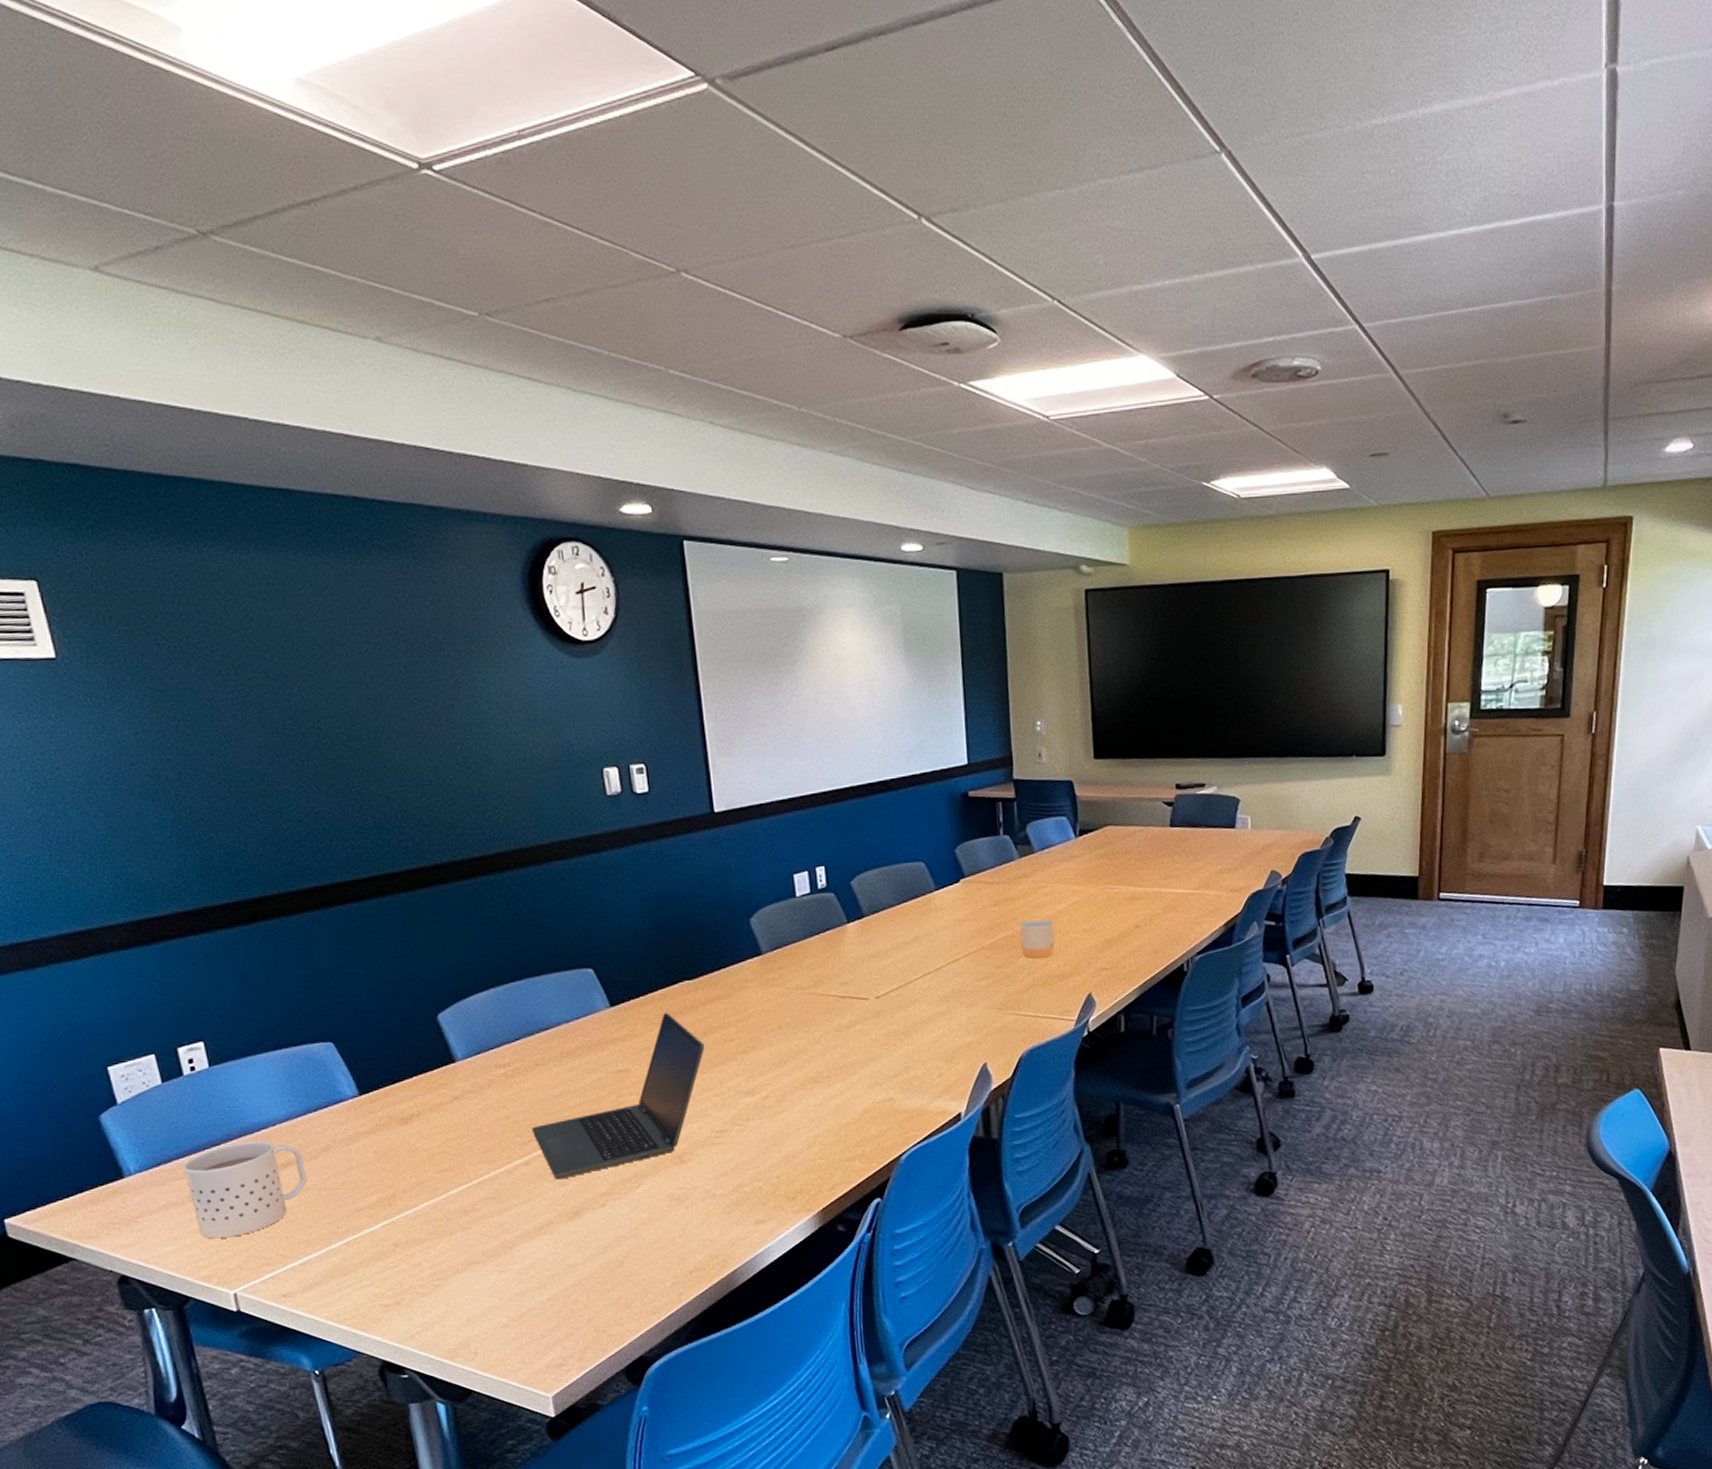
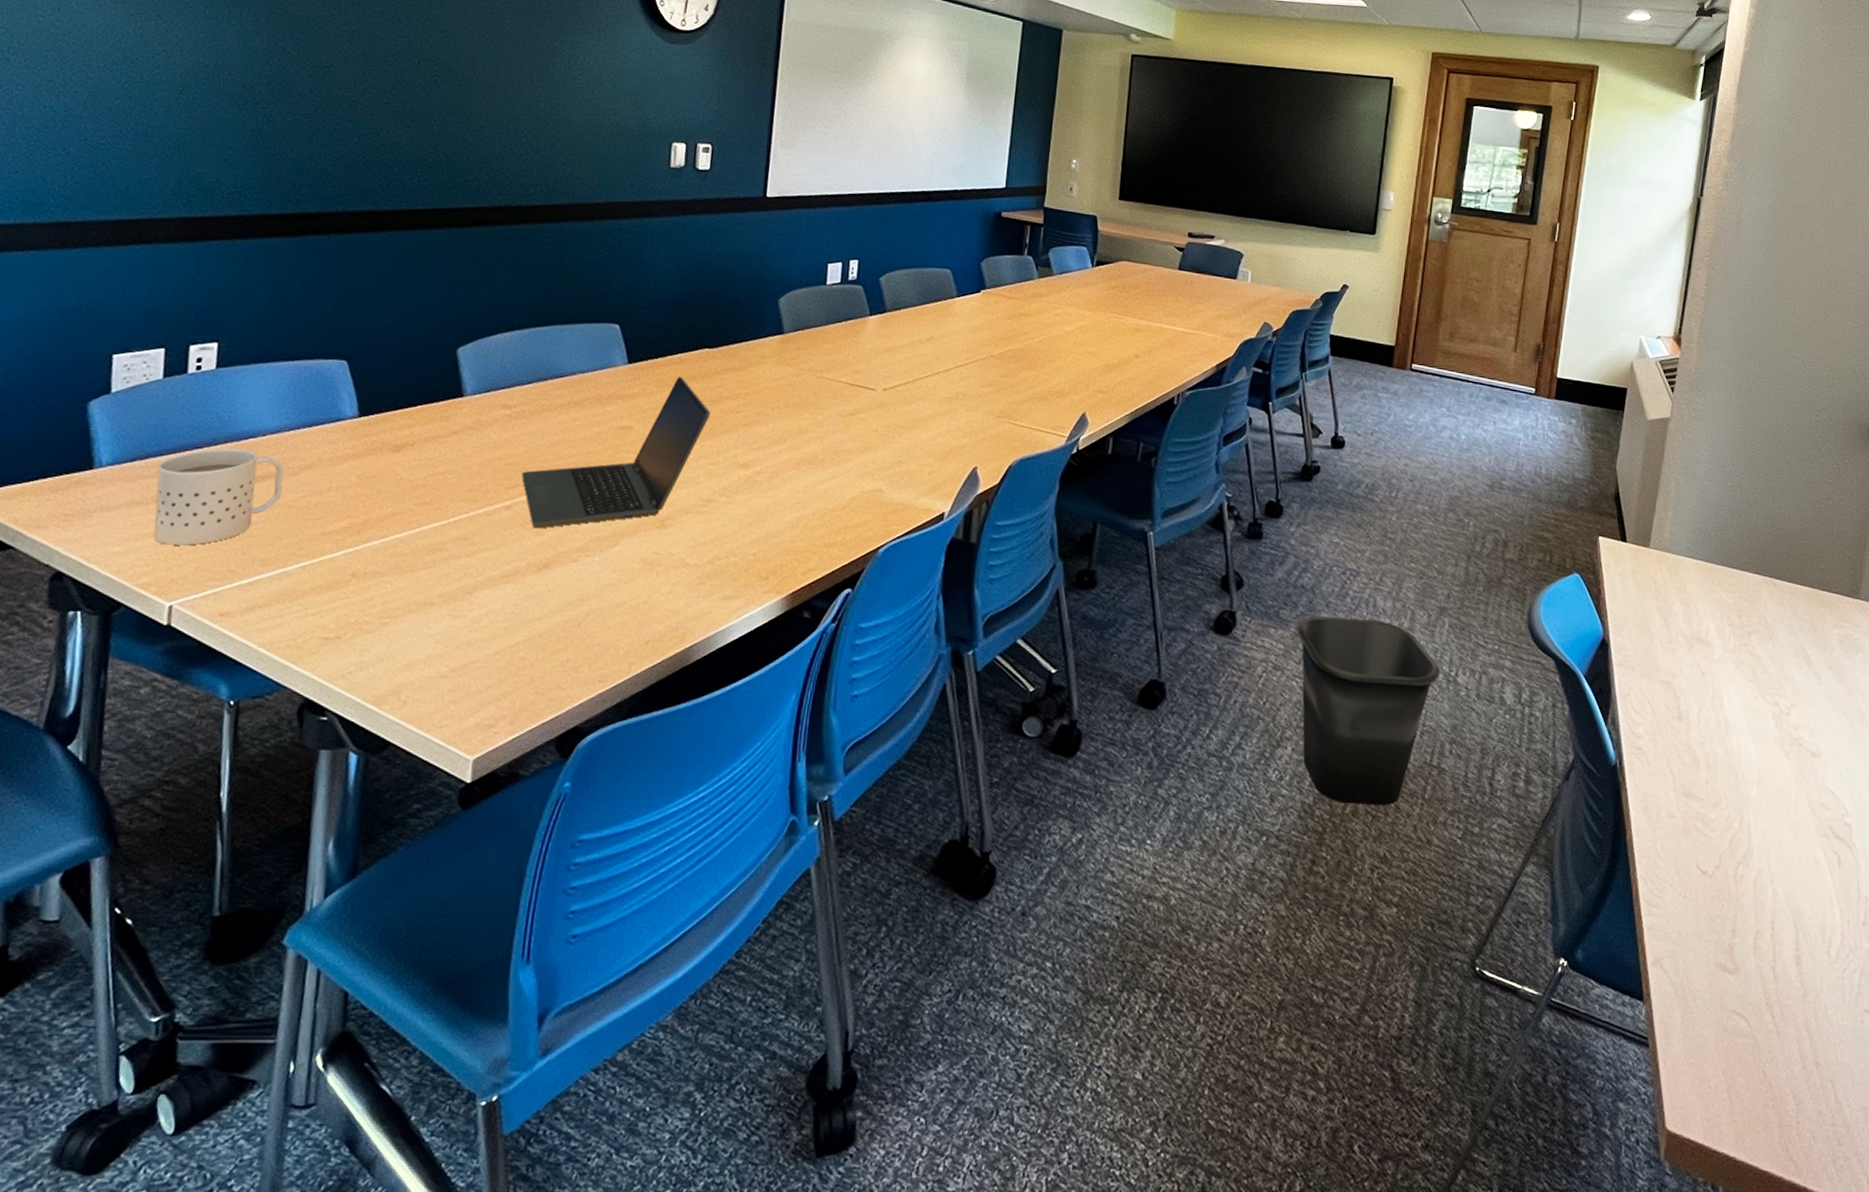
mug: present [1020,919,1055,960] -> none [1027,336,1060,375]
waste bin: none [1341,1162,1496,1341] -> present [1297,615,1440,805]

